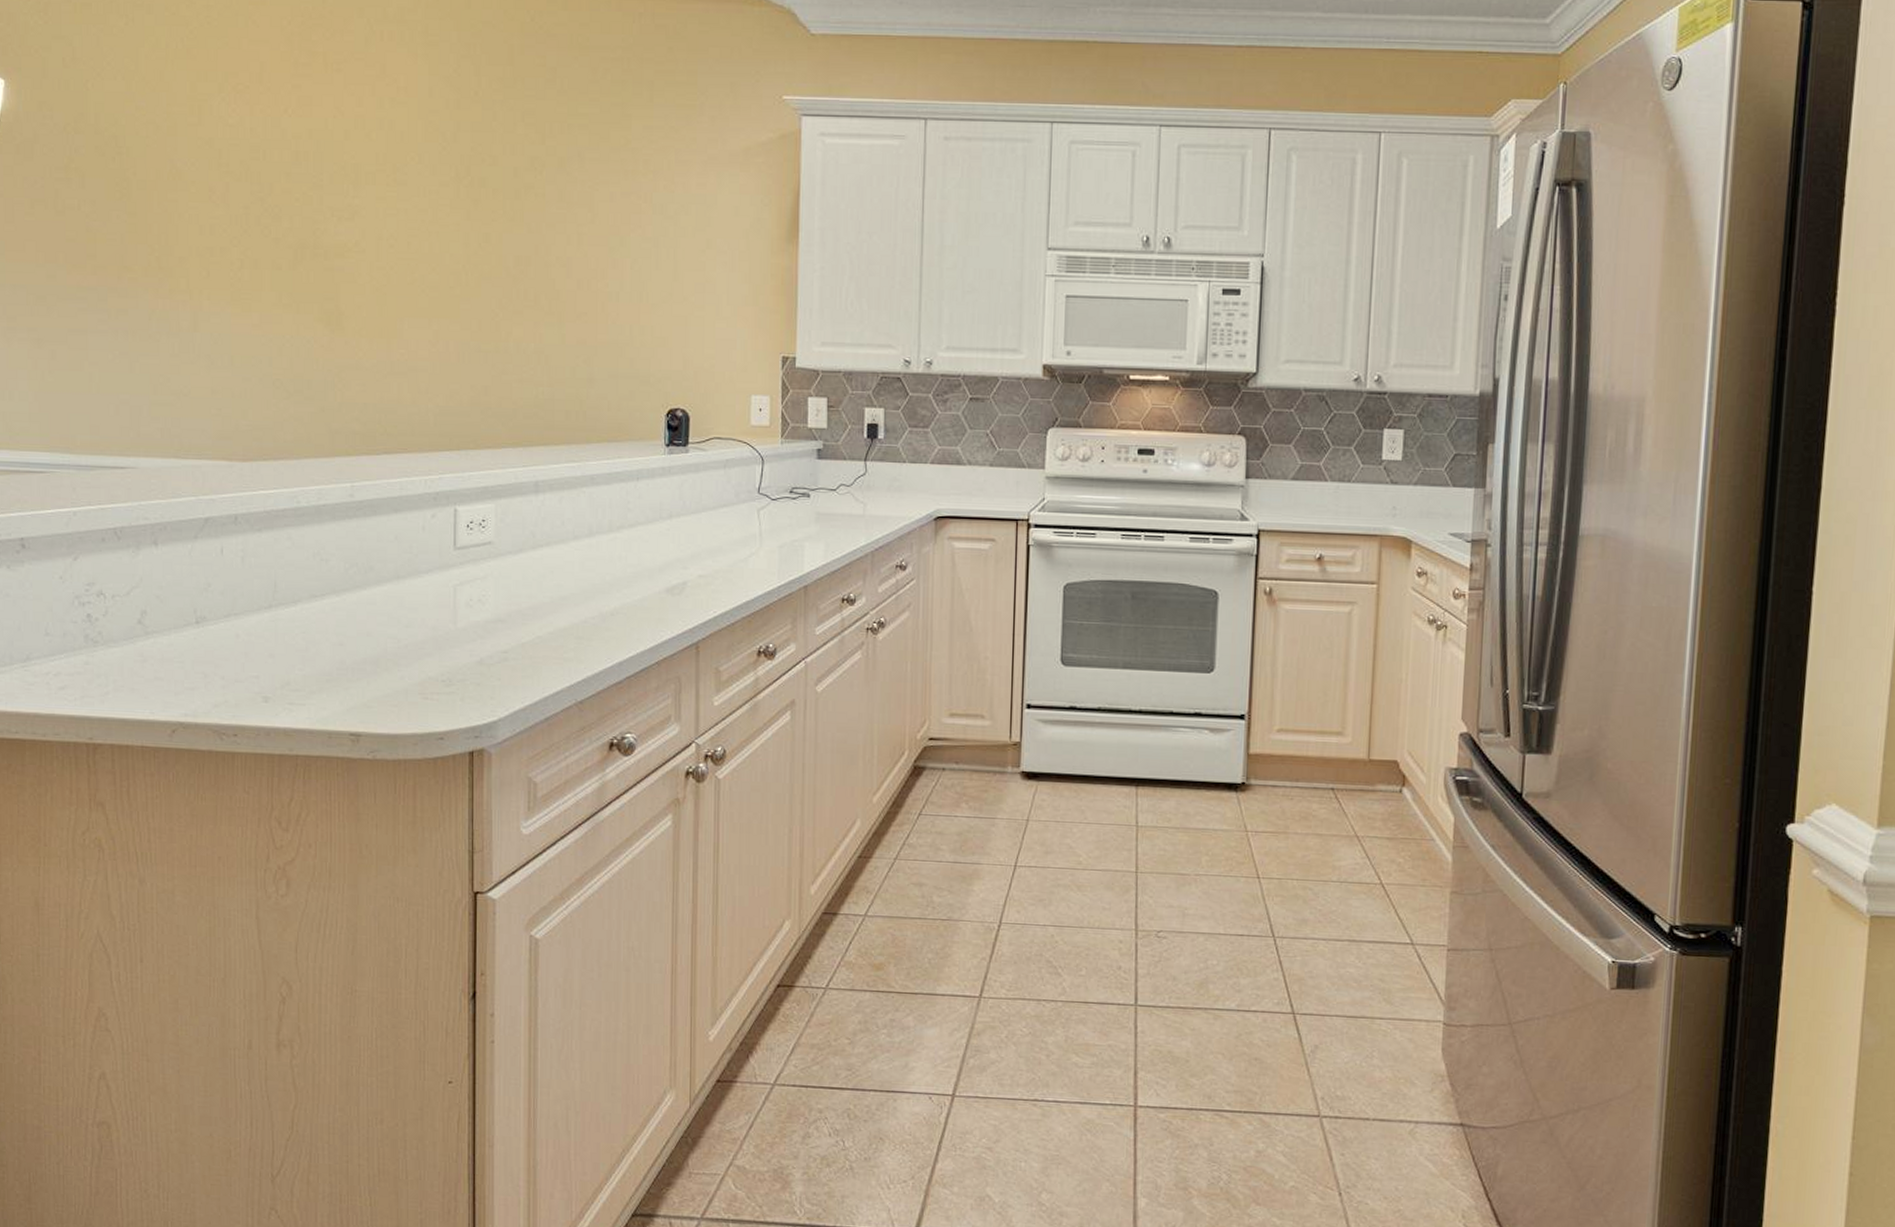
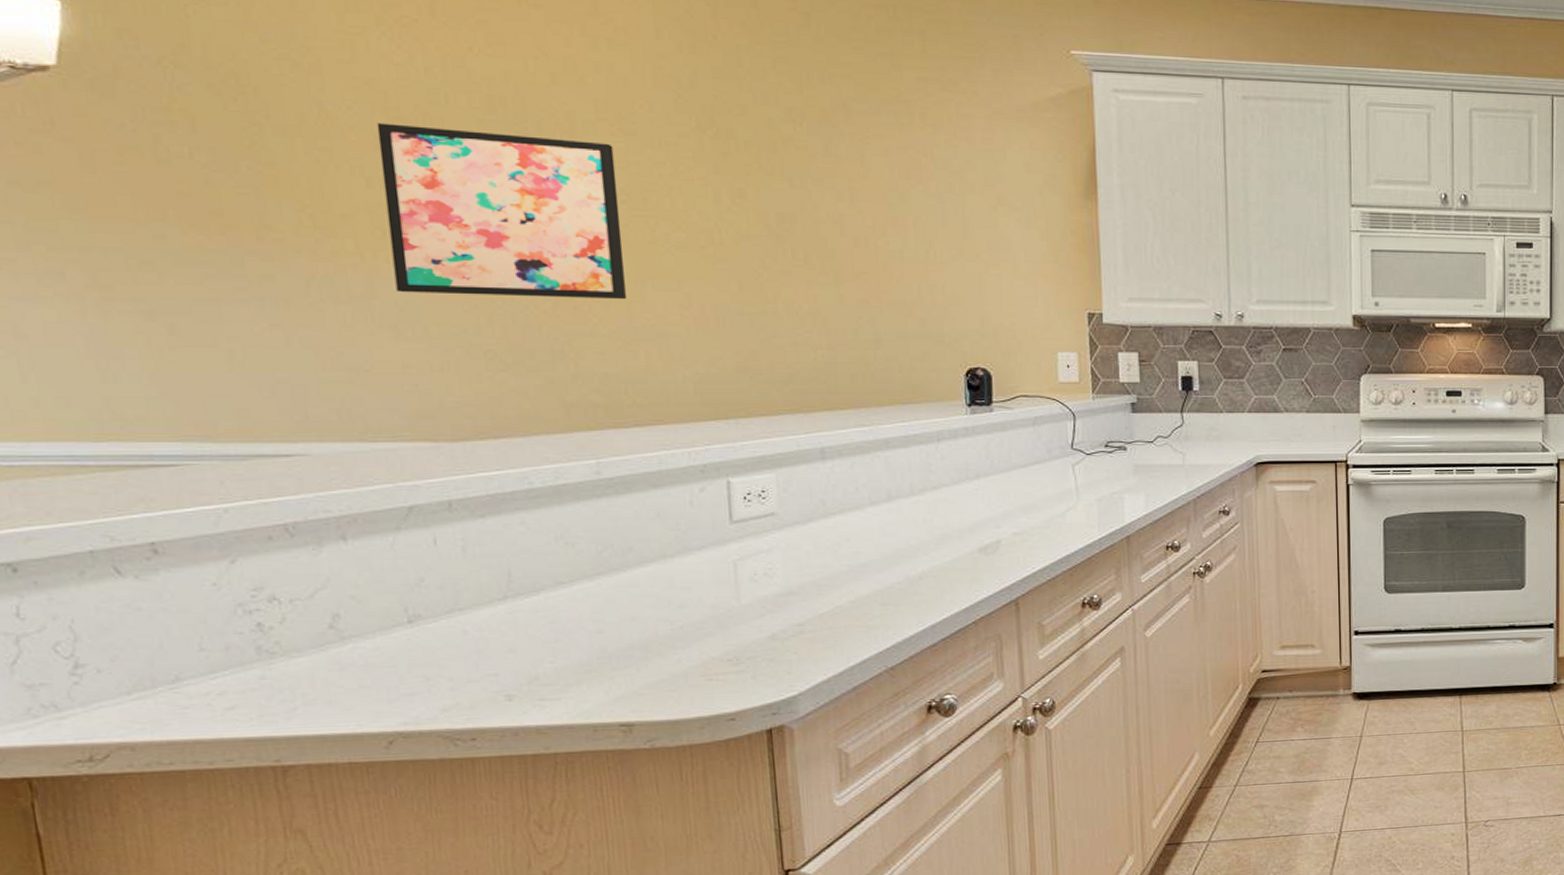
wall art: none [211,177,388,336] -> present [376,123,626,300]

